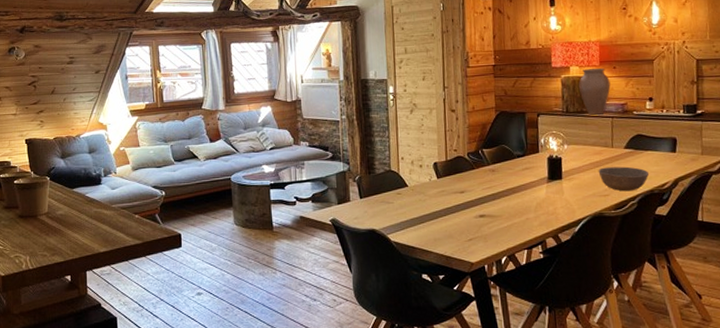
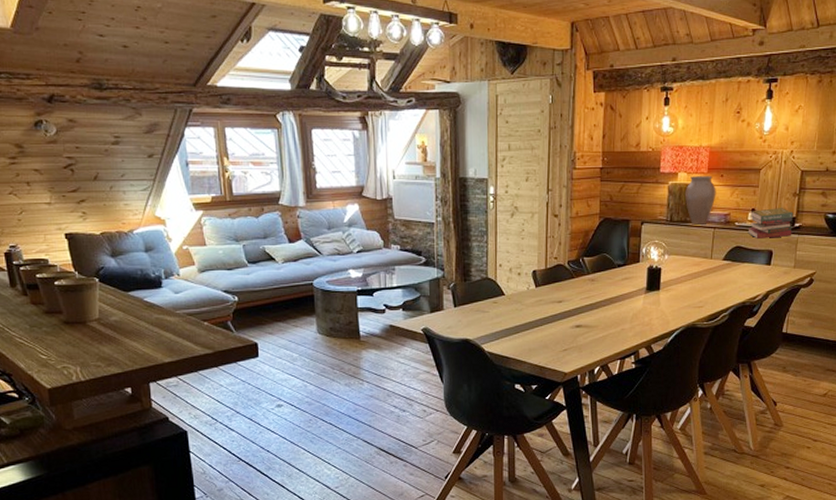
bowl: present [598,166,650,192] -> none [695,278,744,303]
books: none [647,96,695,128] -> present [748,208,794,240]

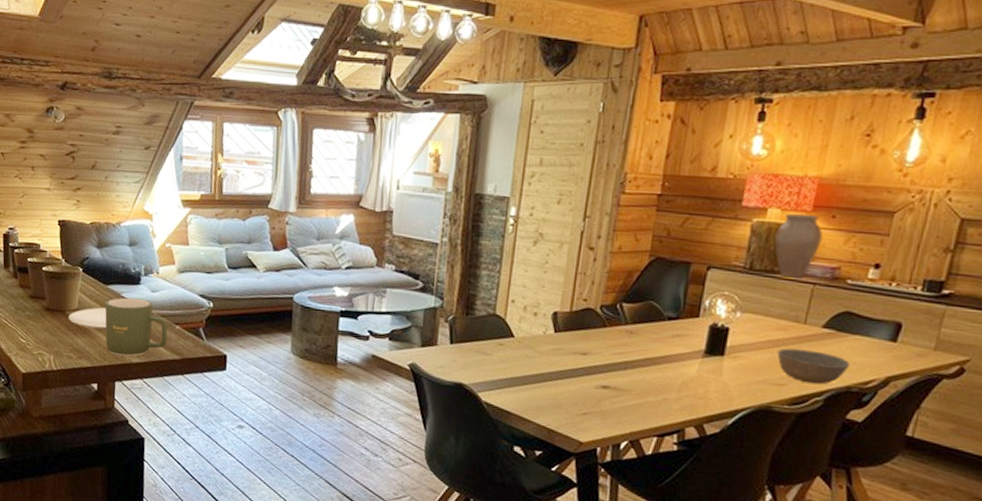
plate: none [90,314,133,336] -> present [68,307,107,330]
mug: none [127,301,197,358] -> present [104,297,168,357]
bowl: none [695,278,744,303] -> present [777,348,851,385]
books: present [748,208,794,240] -> none [865,265,942,307]

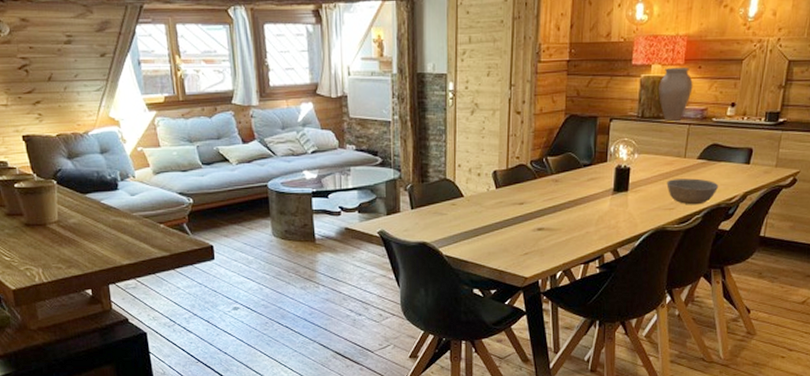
plate: present [68,307,107,330] -> none [50,216,92,238]
mug: present [104,297,168,357] -> none [85,203,154,260]

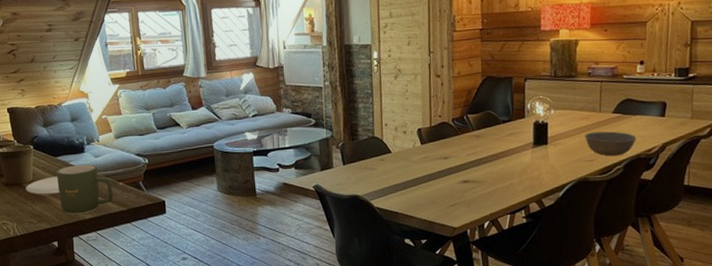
plate: none [50,216,92,238] -> present [25,176,60,196]
mug: none [85,203,154,260] -> present [56,164,114,215]
vase: present [657,68,693,121] -> none [567,31,601,79]

